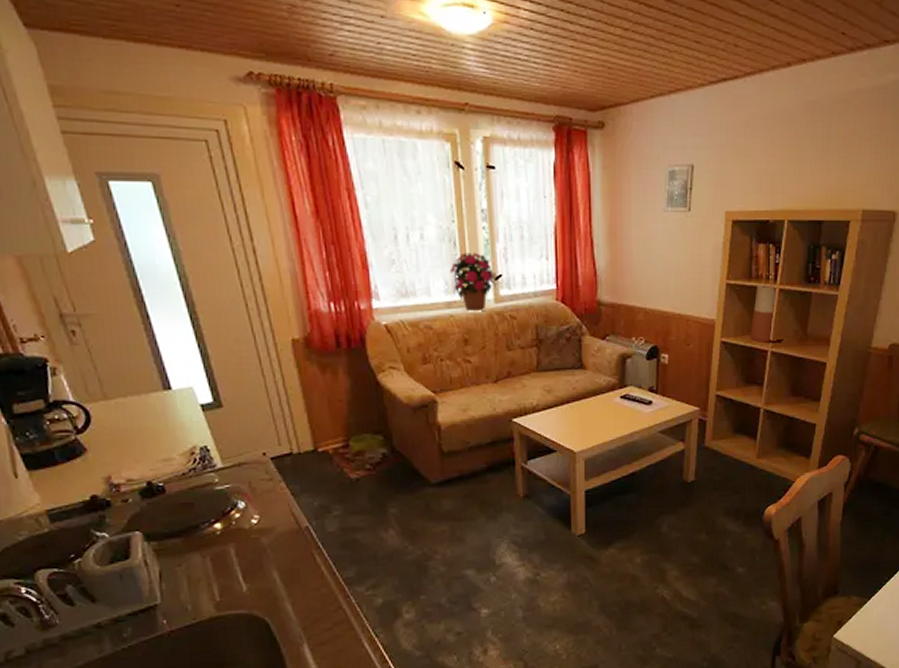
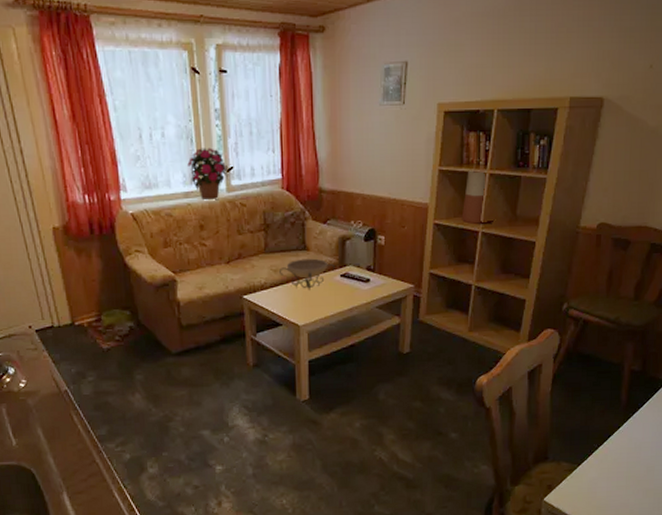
decorative bowl: none [553,378,615,413] -> present [279,258,335,290]

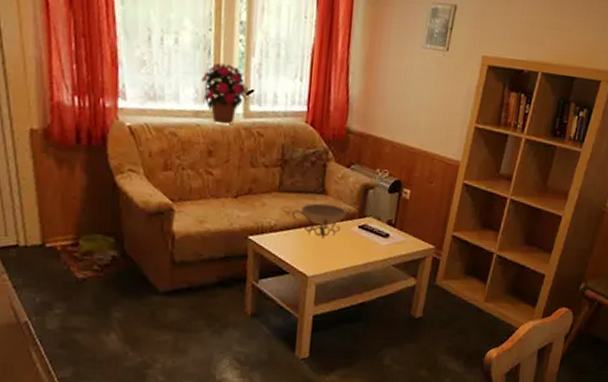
vase: present [461,171,495,225] -> none [492,133,525,192]

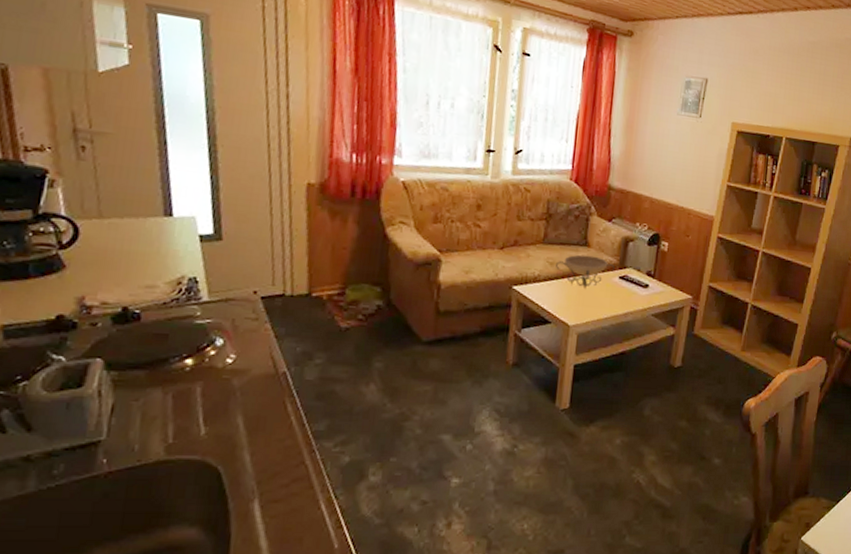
potted flower: present [201,63,247,125] -> none [474,125,516,181]

